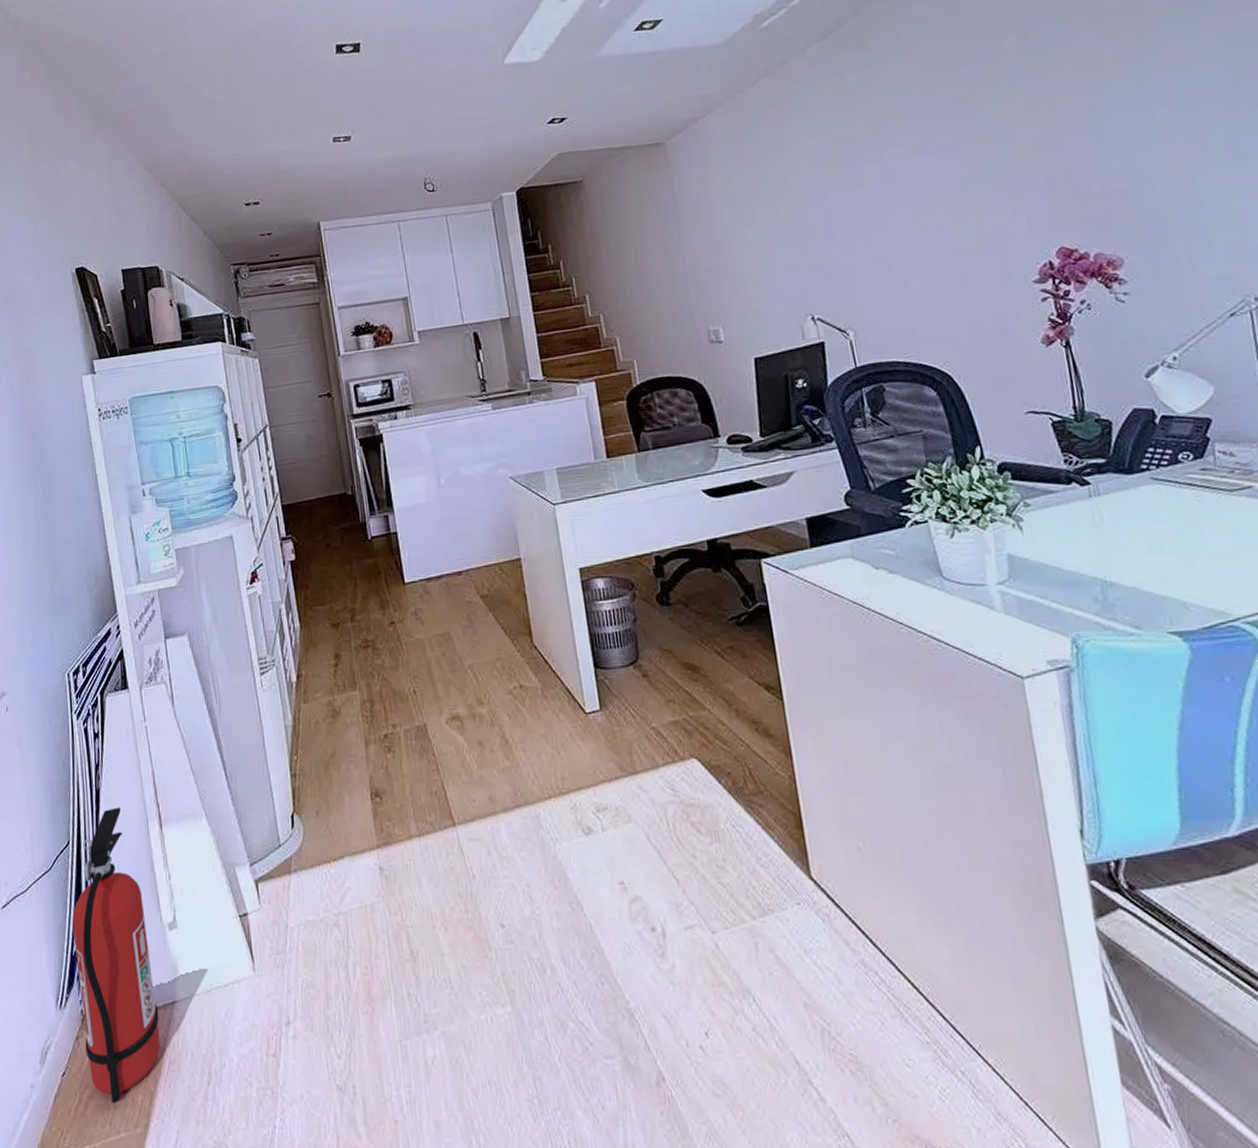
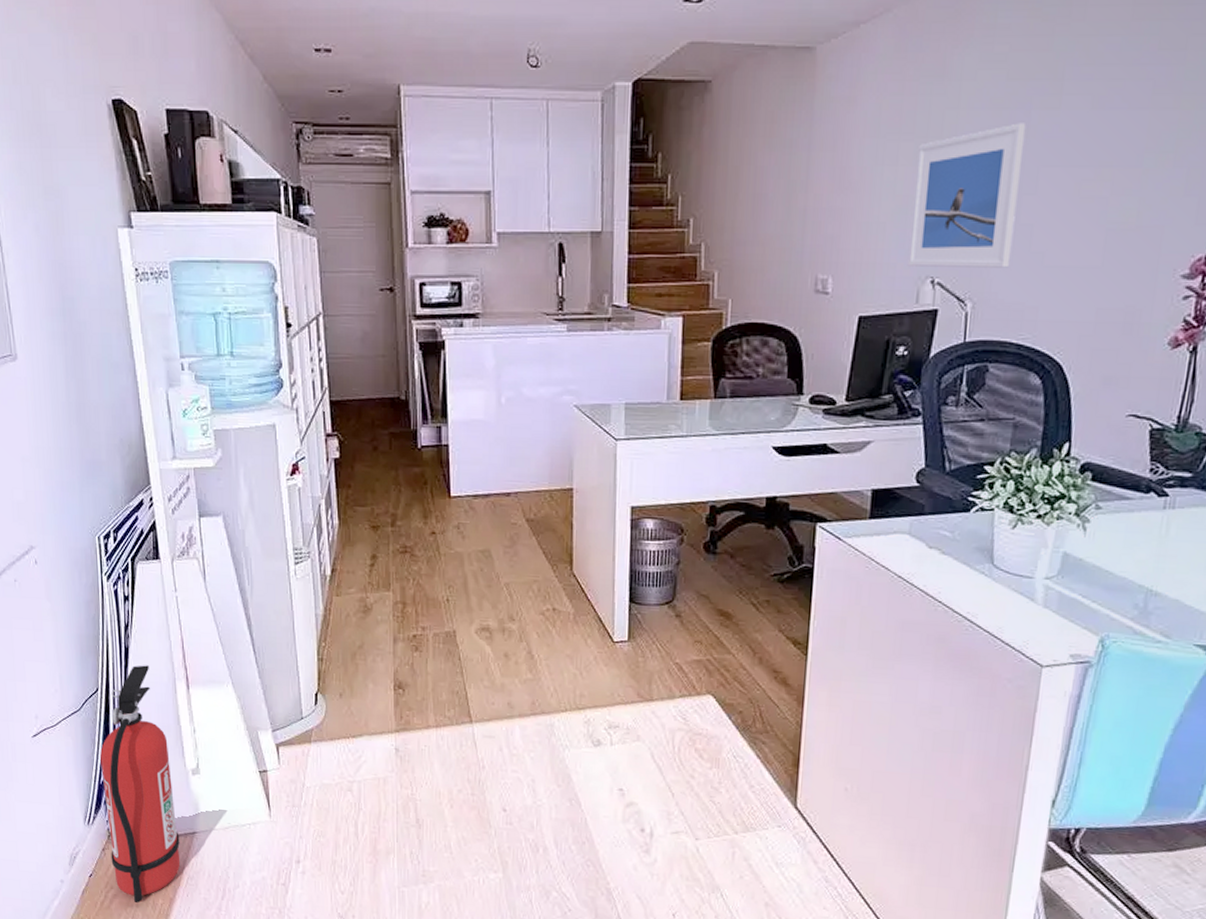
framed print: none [771,176,878,308] -> present [907,123,1027,268]

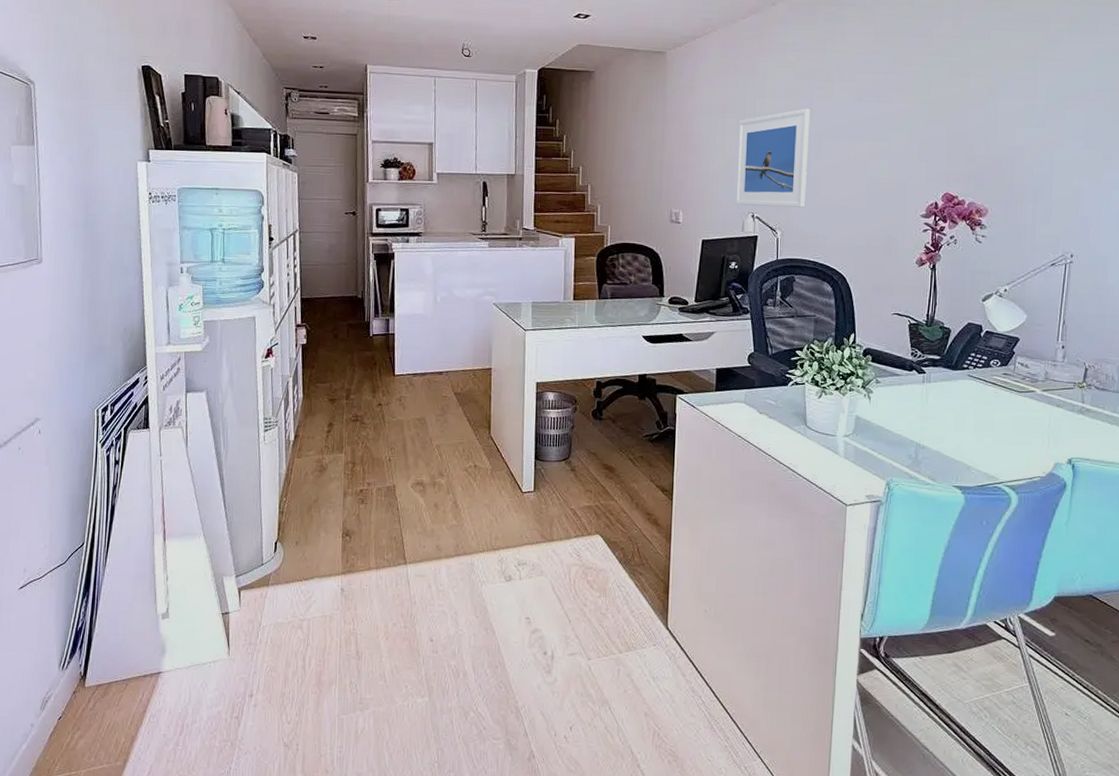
fire extinguisher: present [100,665,181,903] -> none [79,521,146,742]

